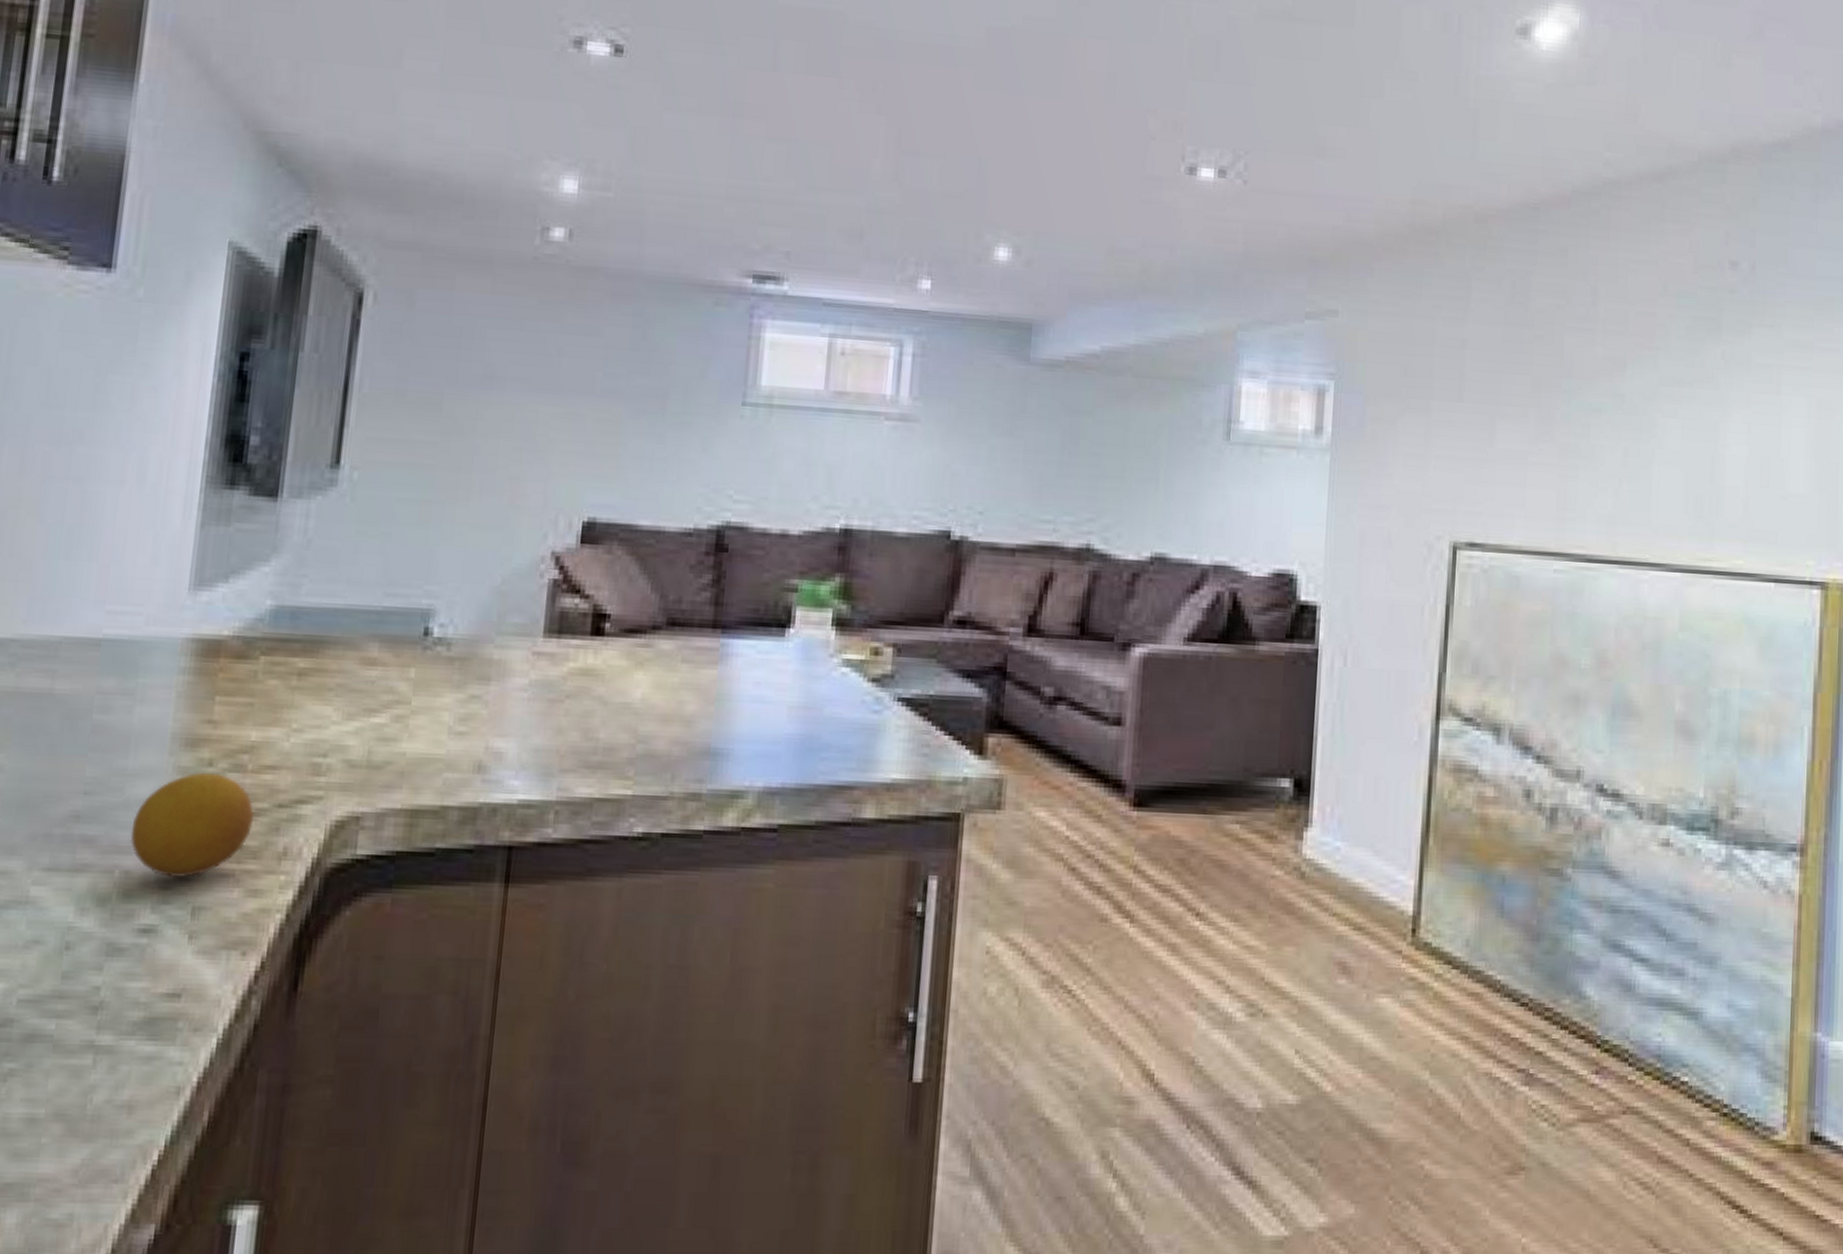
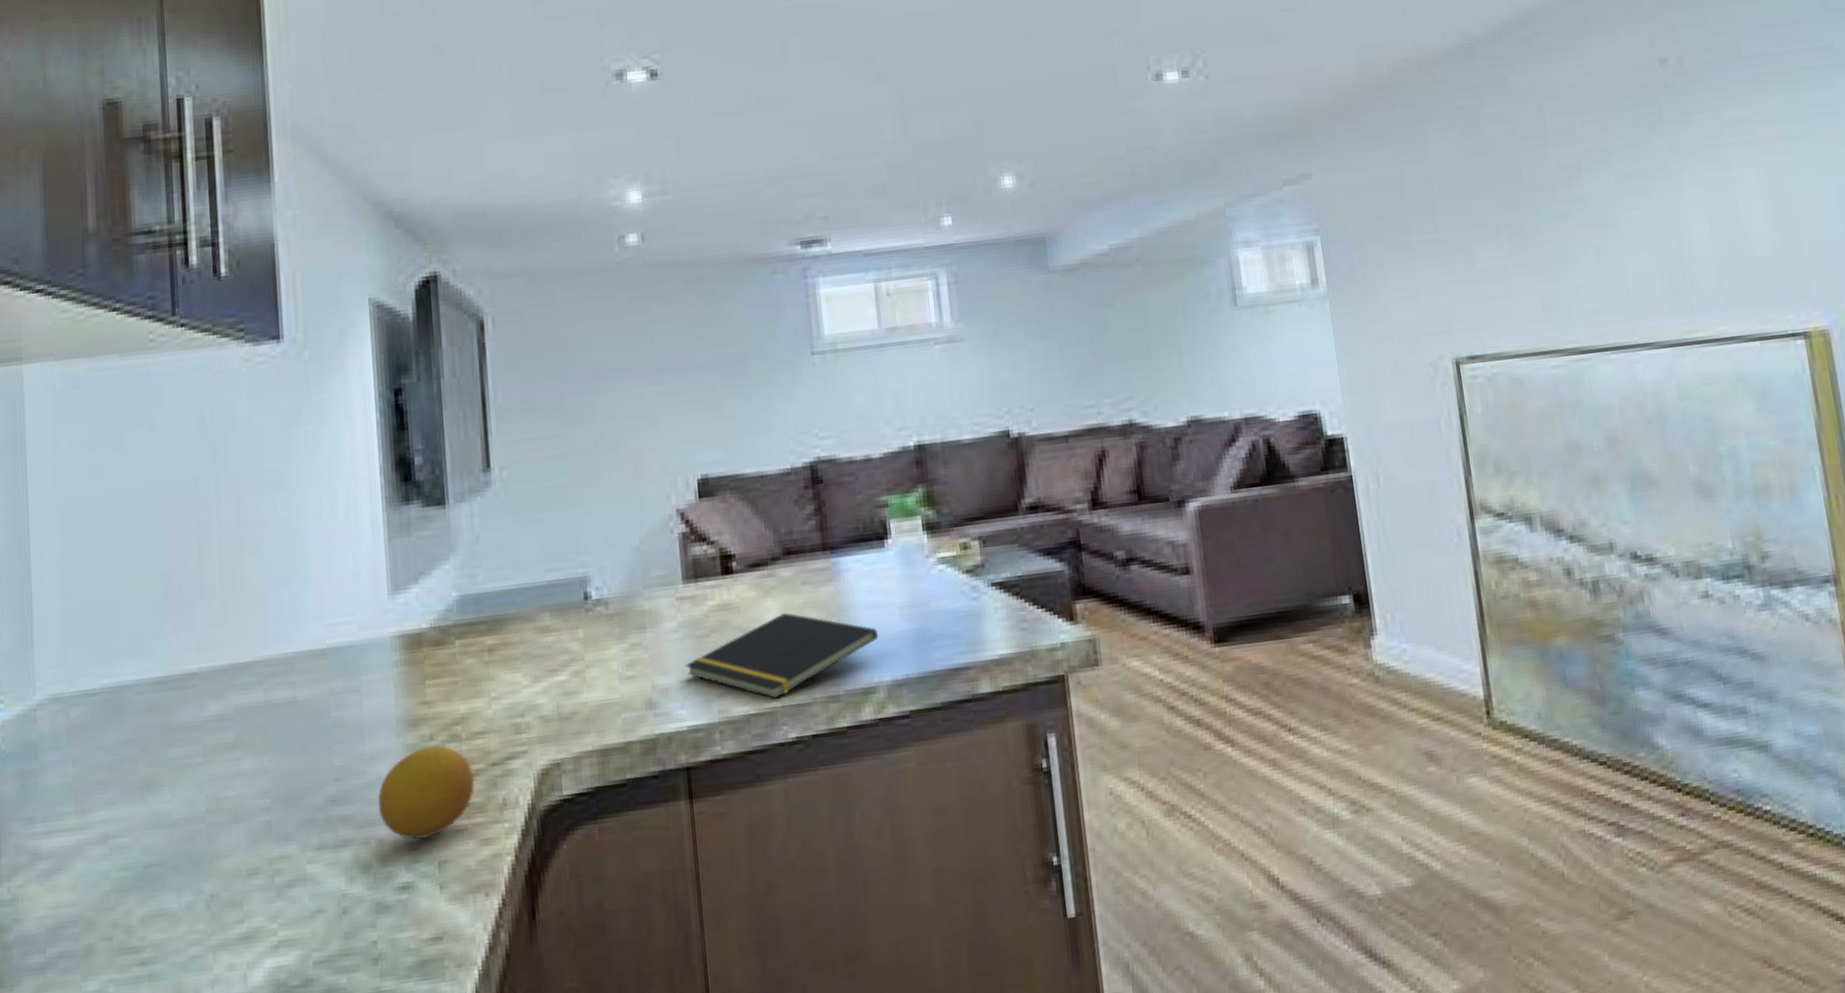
notepad: none [529,691,759,786] -> present [685,613,879,699]

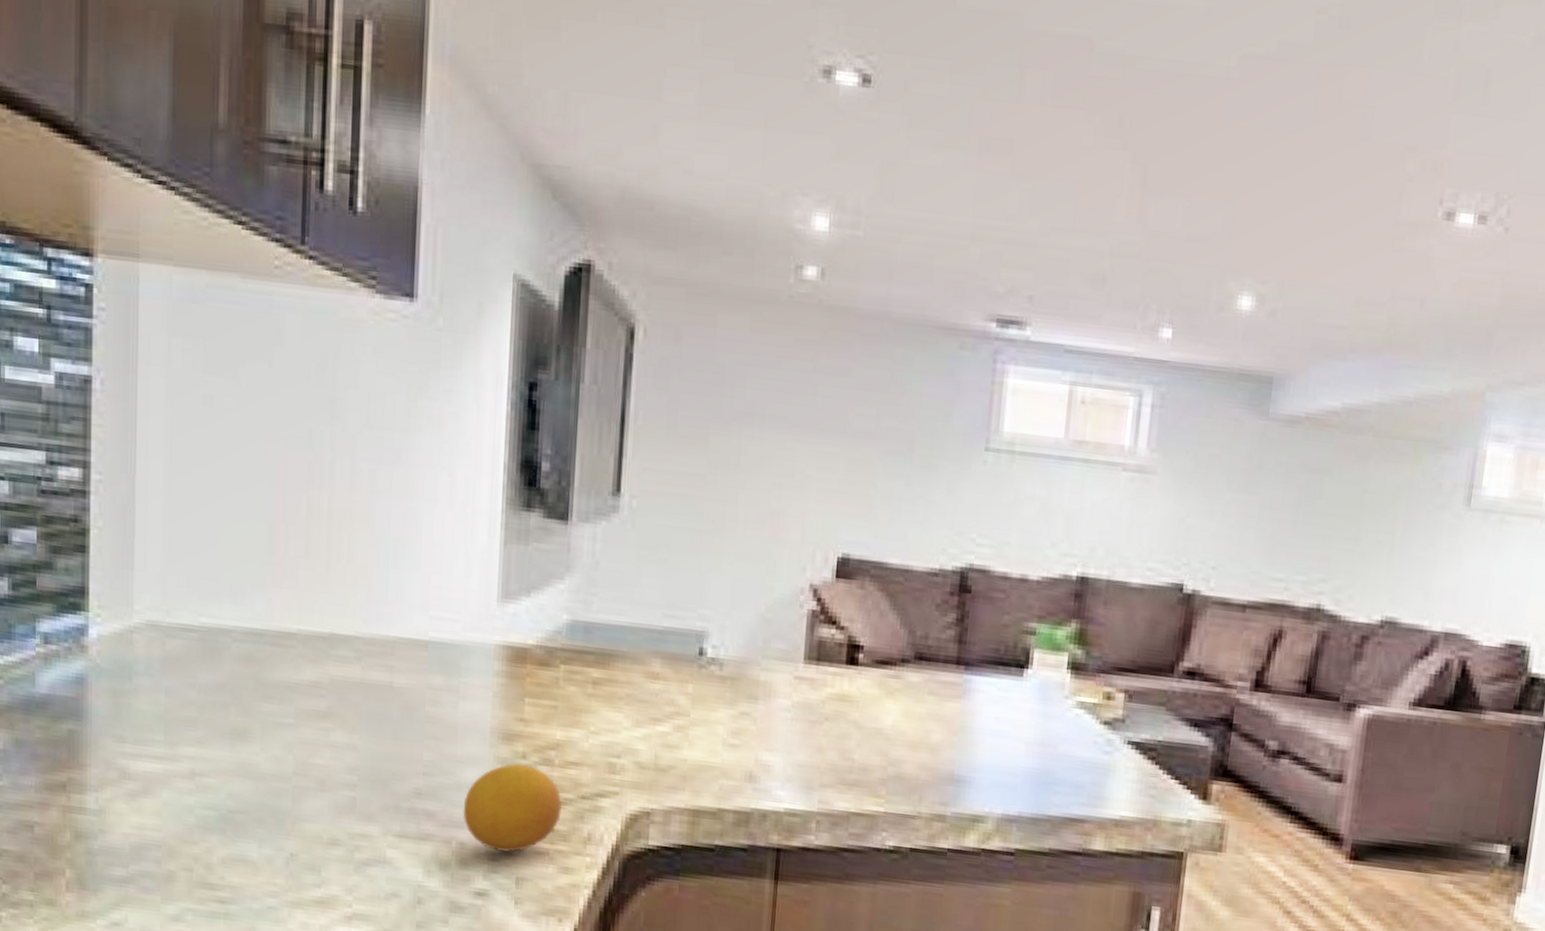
notepad: present [685,613,879,699] -> none [792,719,999,803]

